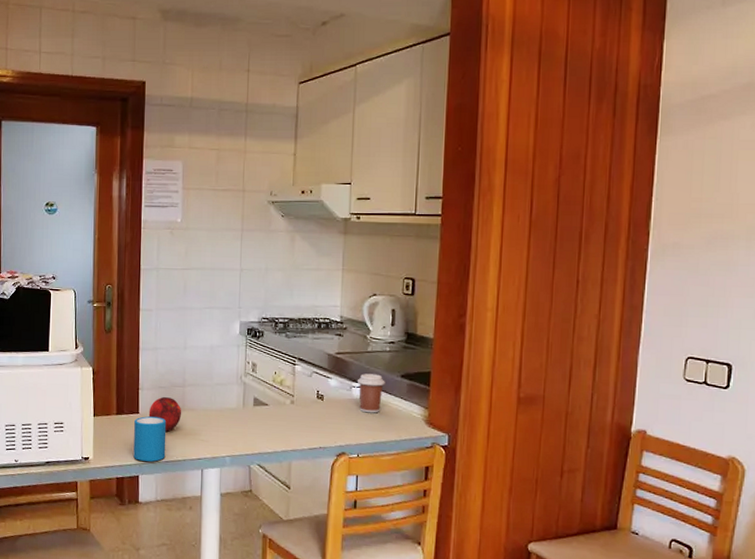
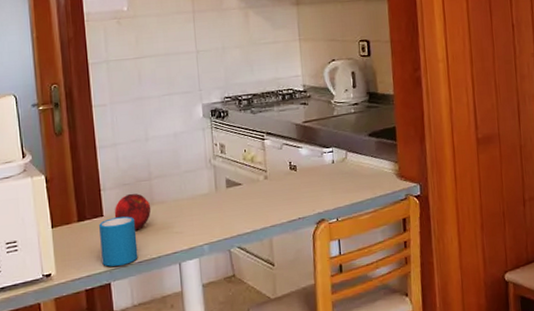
coffee cup: present [357,373,385,413] -> none [327,136,354,176]

